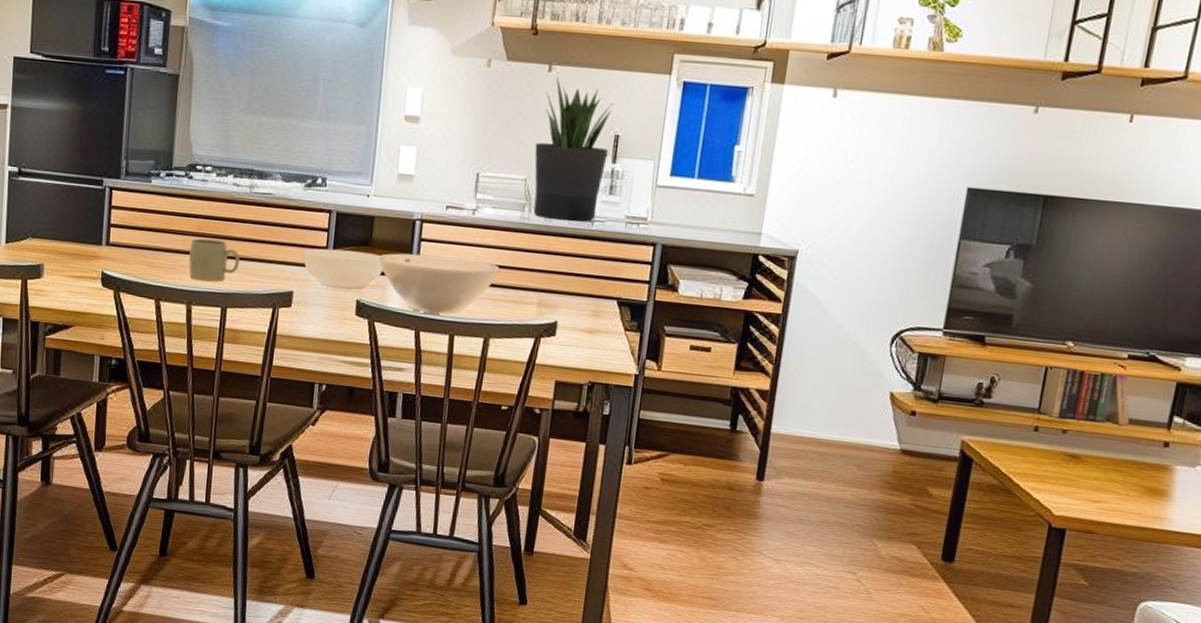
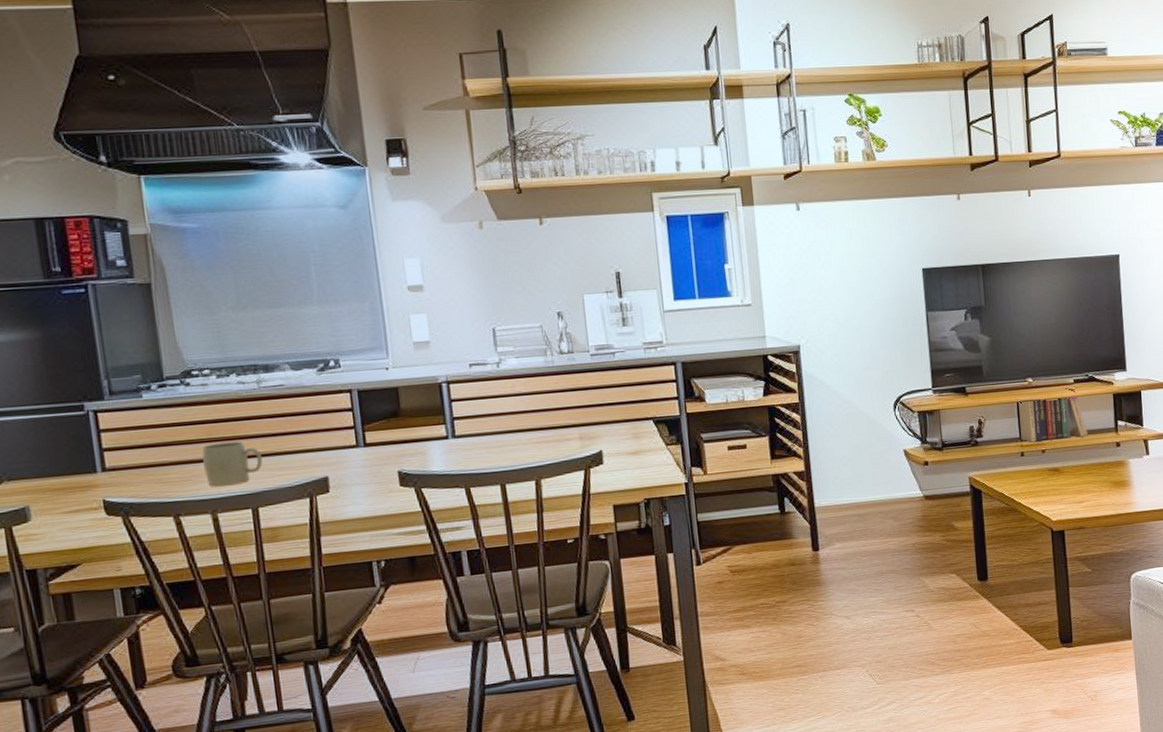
bowl: present [302,248,383,290] -> none [329,422,419,465]
bowl: present [379,253,500,315] -> none [412,409,536,469]
planter: present [533,78,613,222] -> none [542,229,615,359]

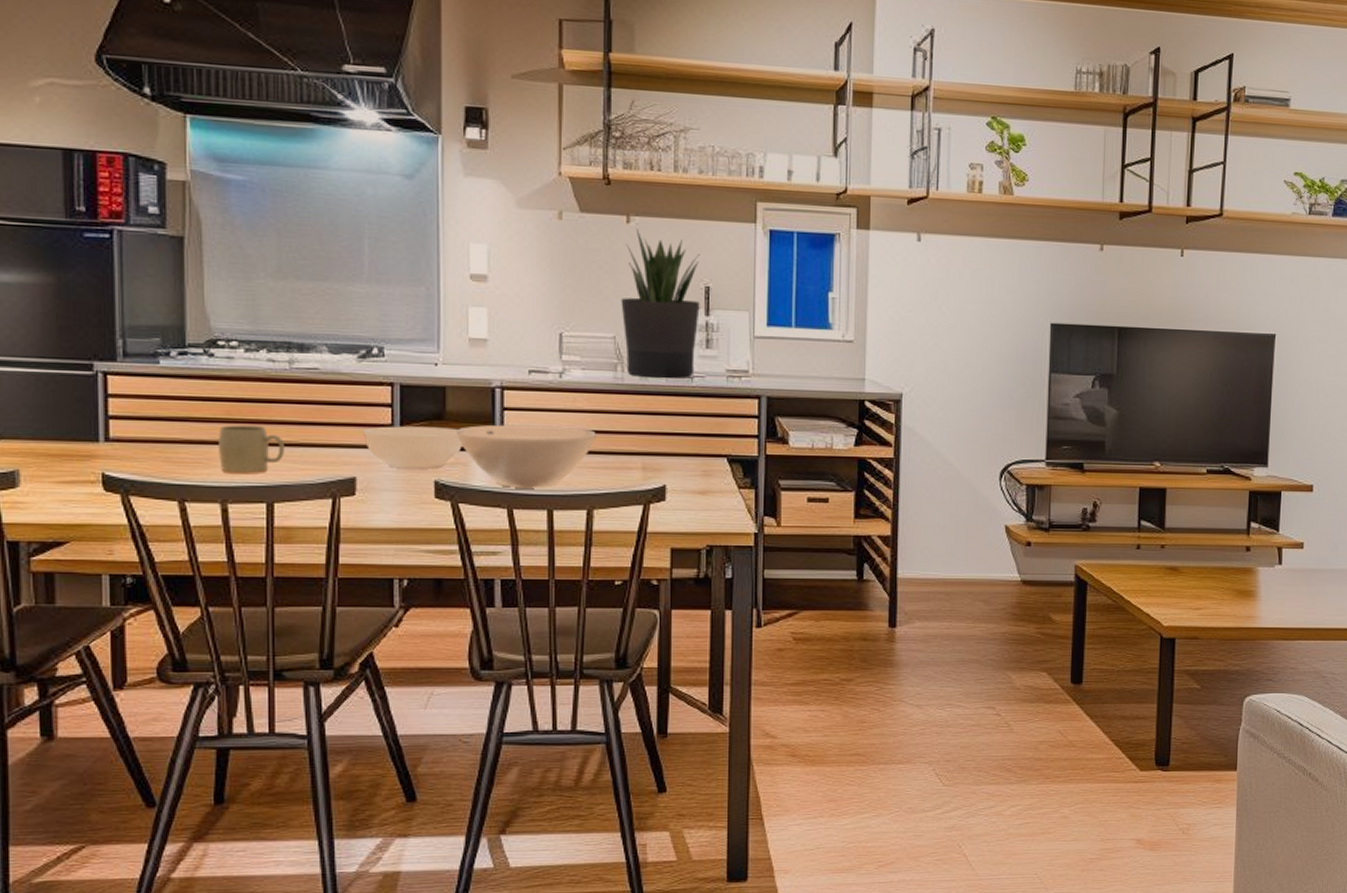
bowl: none [329,422,419,465] -> present [363,426,462,469]
bowl: none [412,409,536,469] -> present [457,424,596,488]
planter: none [542,229,615,359] -> present [621,229,700,379]
books: present [1018,388,1087,442] -> none [1139,478,1215,535]

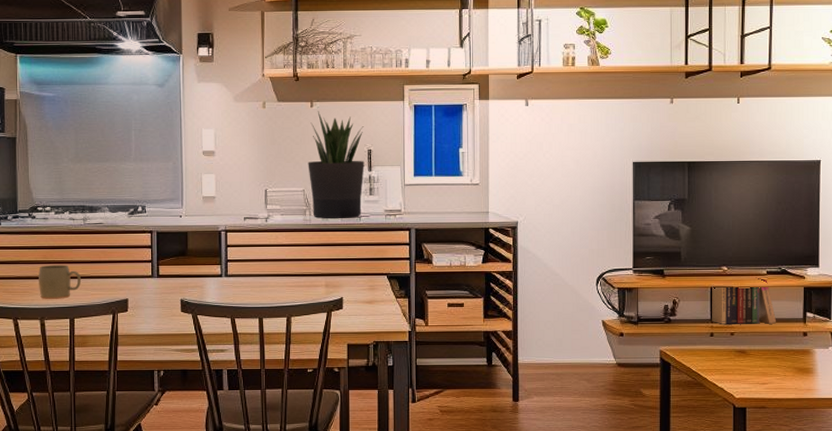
bowl: present [363,426,462,469] -> none [132,261,199,291]
bowl: present [457,424,596,488] -> none [196,257,292,303]
books: none [1139,478,1215,535] -> present [712,278,776,324]

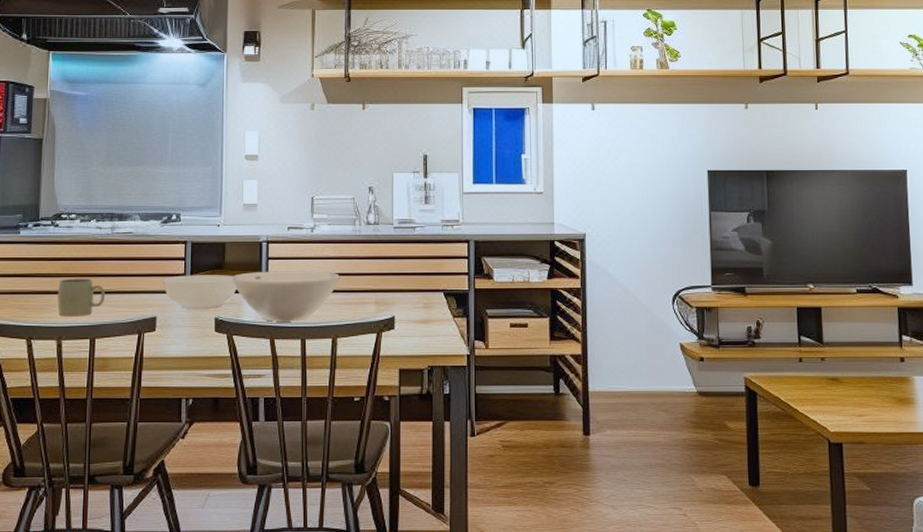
bowl: none [132,261,199,291] -> present [163,275,236,308]
bowl: none [196,257,292,303] -> present [233,271,339,322]
planter: present [308,111,365,219] -> none [358,114,420,230]
books: present [712,278,776,324] -> none [798,297,870,348]

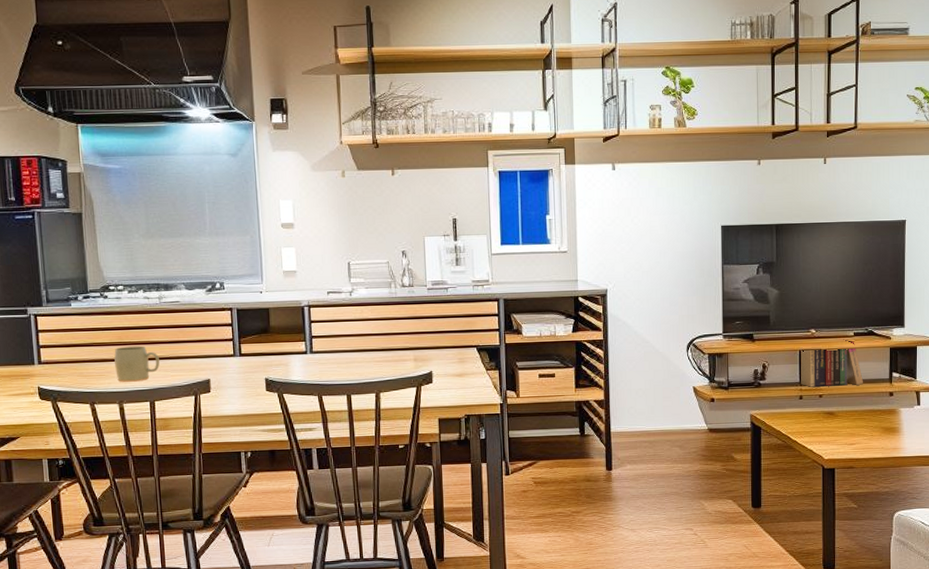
bowl: present [163,275,236,308] -> none [213,338,283,371]
bowl: present [233,271,339,322] -> none [279,332,379,380]
books: none [798,297,870,348] -> present [800,340,863,387]

